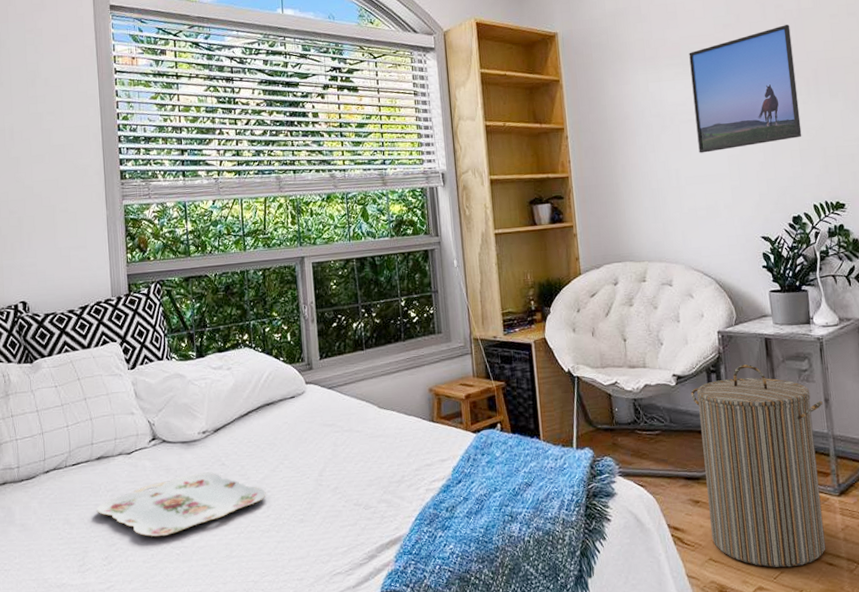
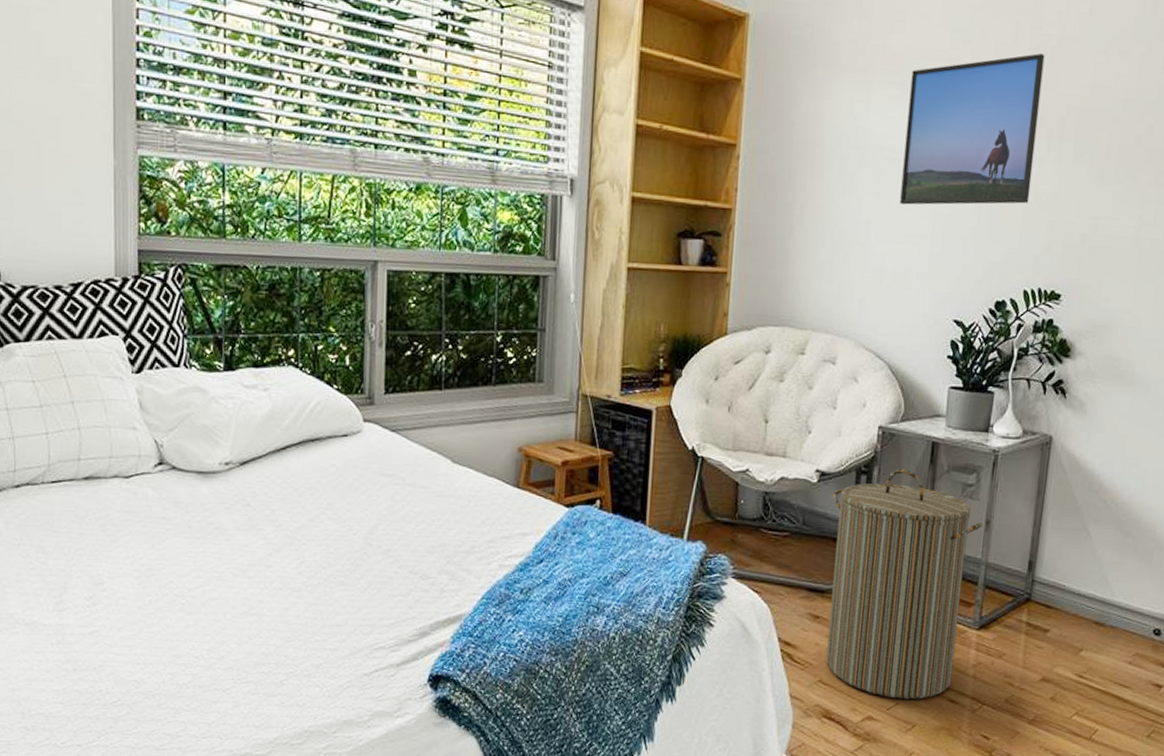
serving tray: present [96,472,266,537] -> none [81,512,300,582]

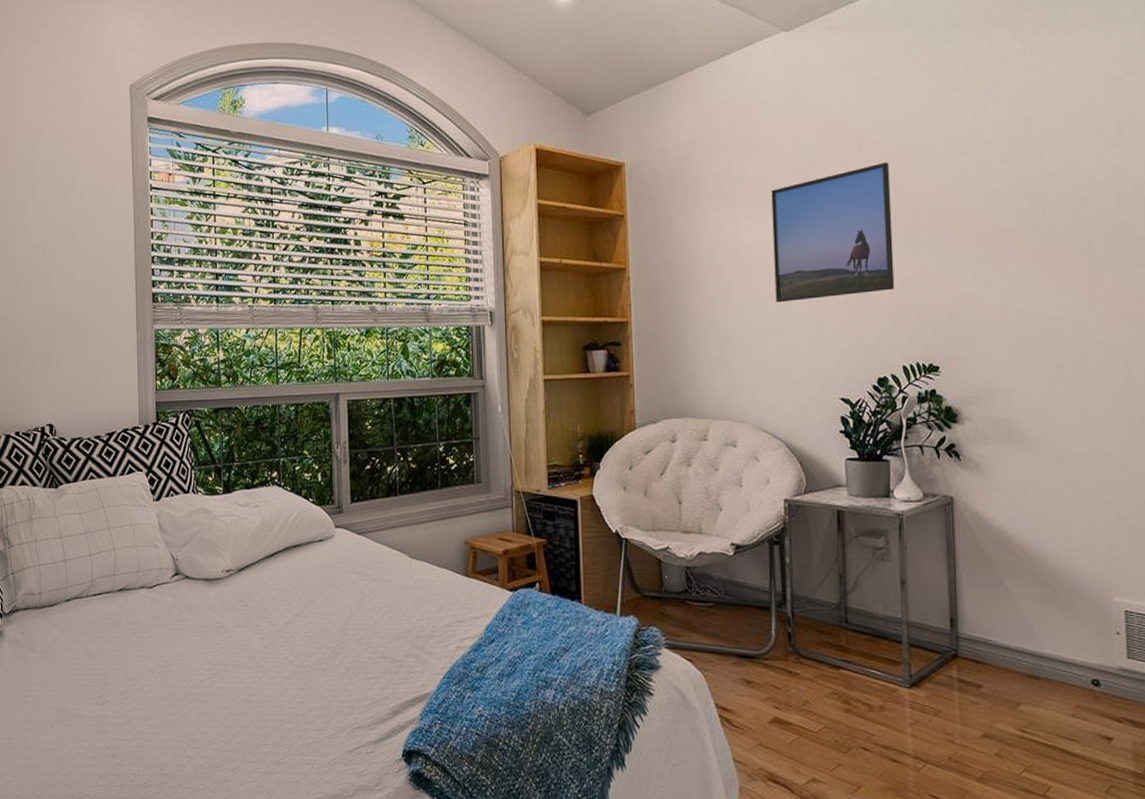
laundry hamper: present [826,469,983,700] -> none [750,538,898,760]

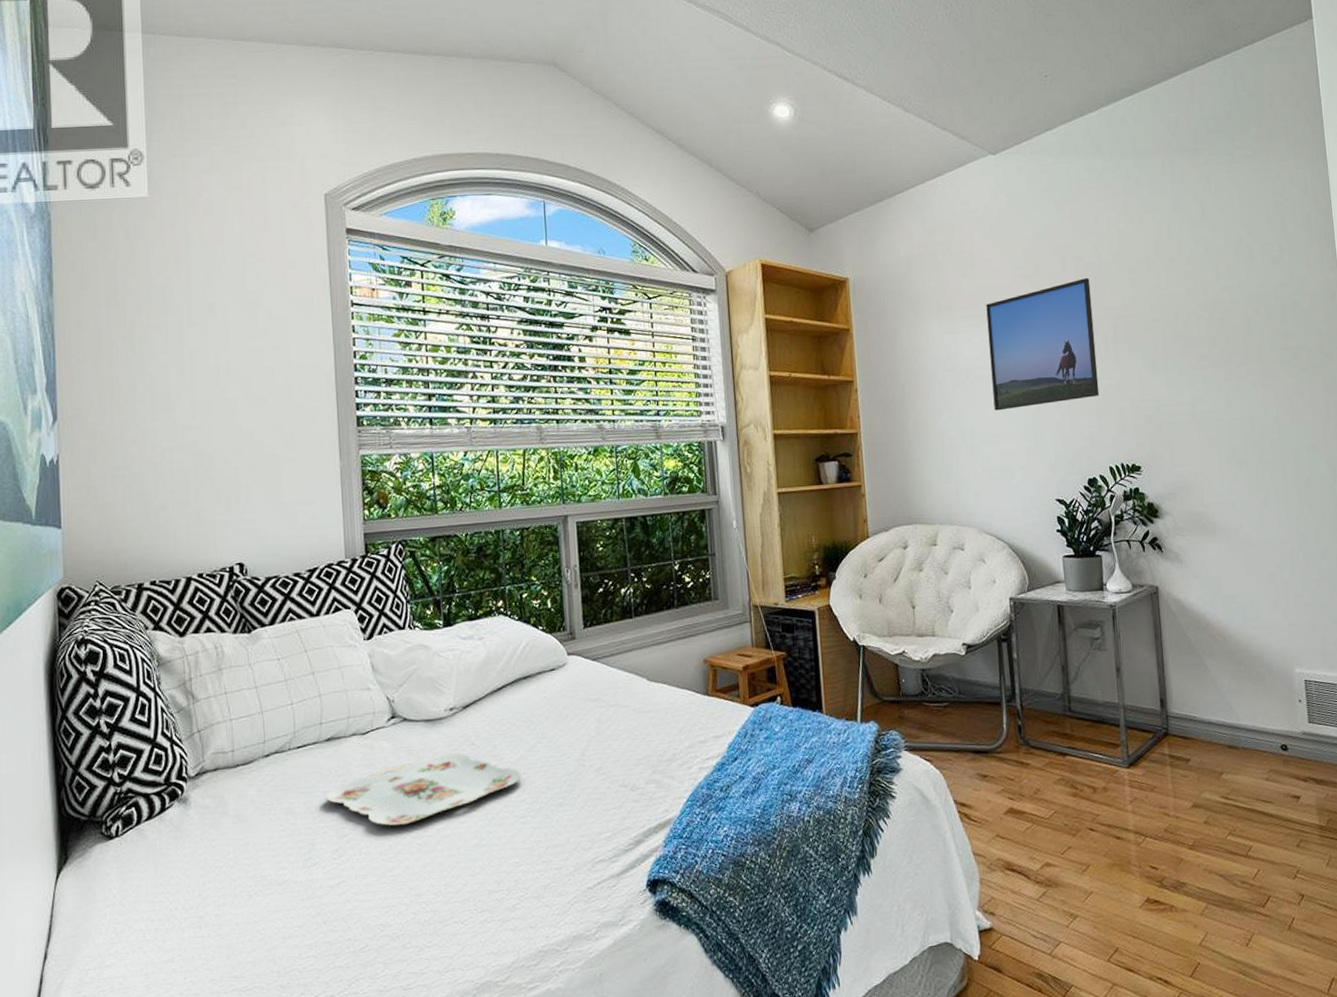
serving tray: none [116,612,289,675] -> present [325,753,521,826]

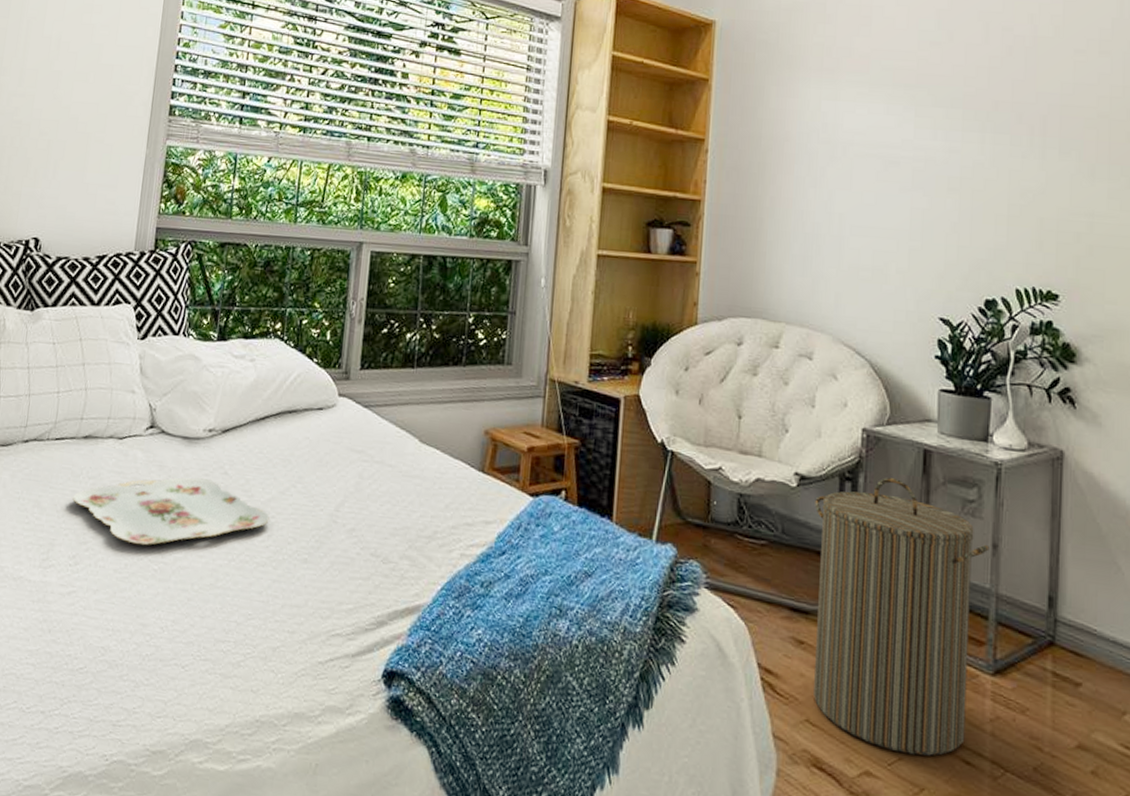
laundry hamper: none [981,632,1114,843] -> present [813,477,989,756]
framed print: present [986,278,1100,411] -> none [873,53,1019,200]

